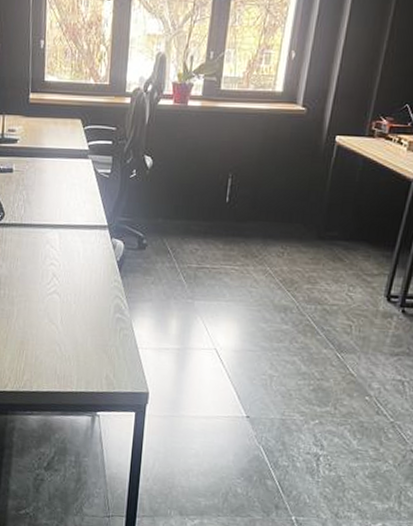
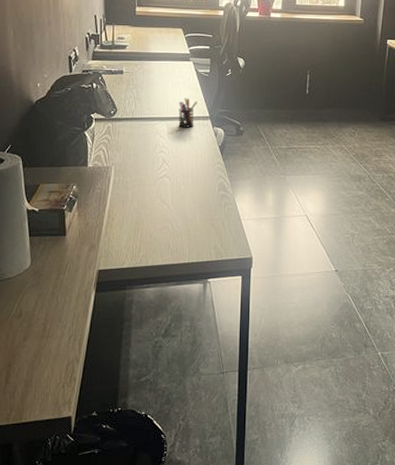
pen holder: none [72,202,95,238] -> present [178,97,197,128]

